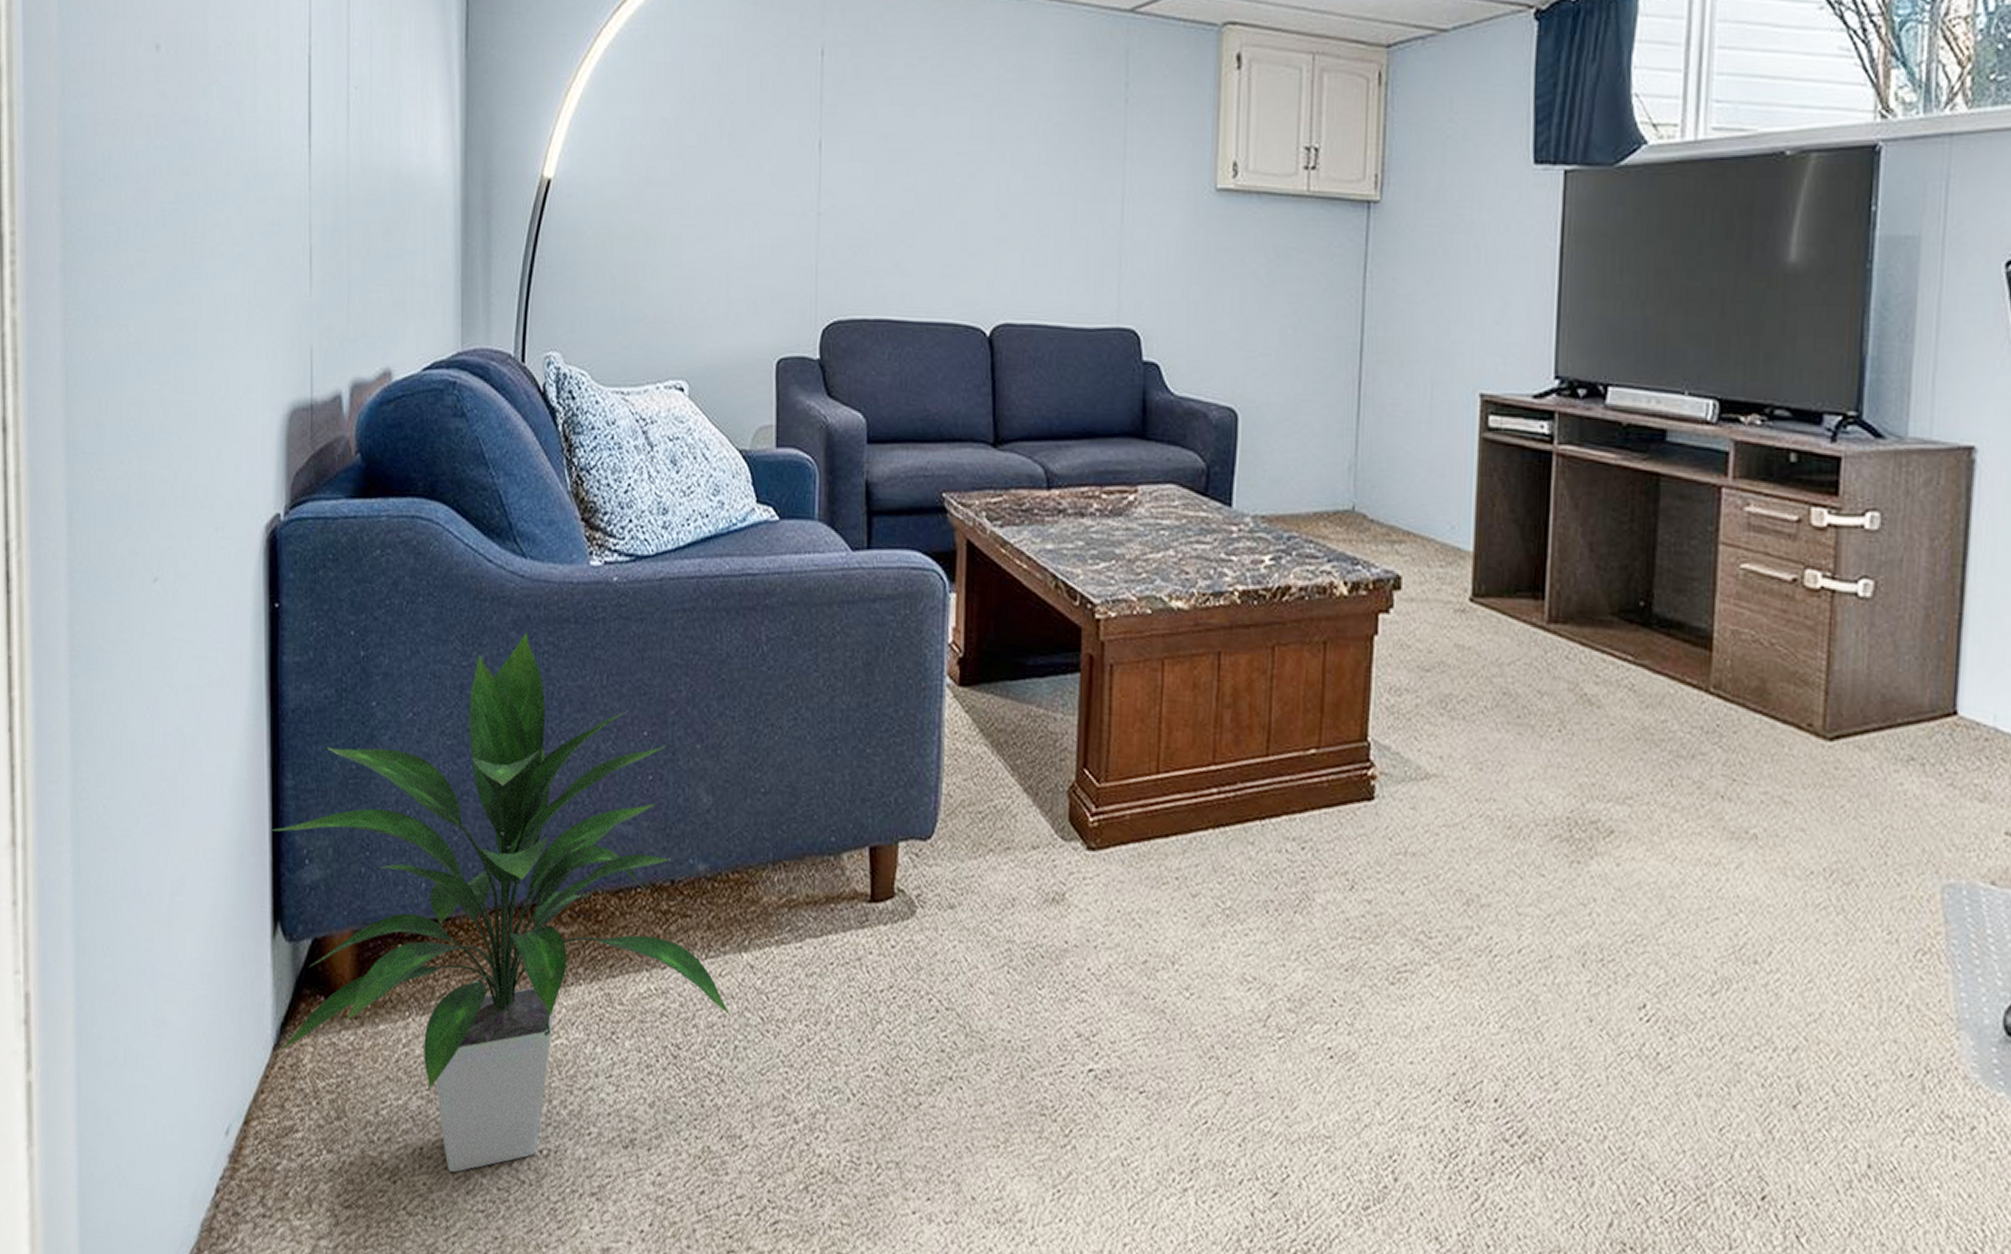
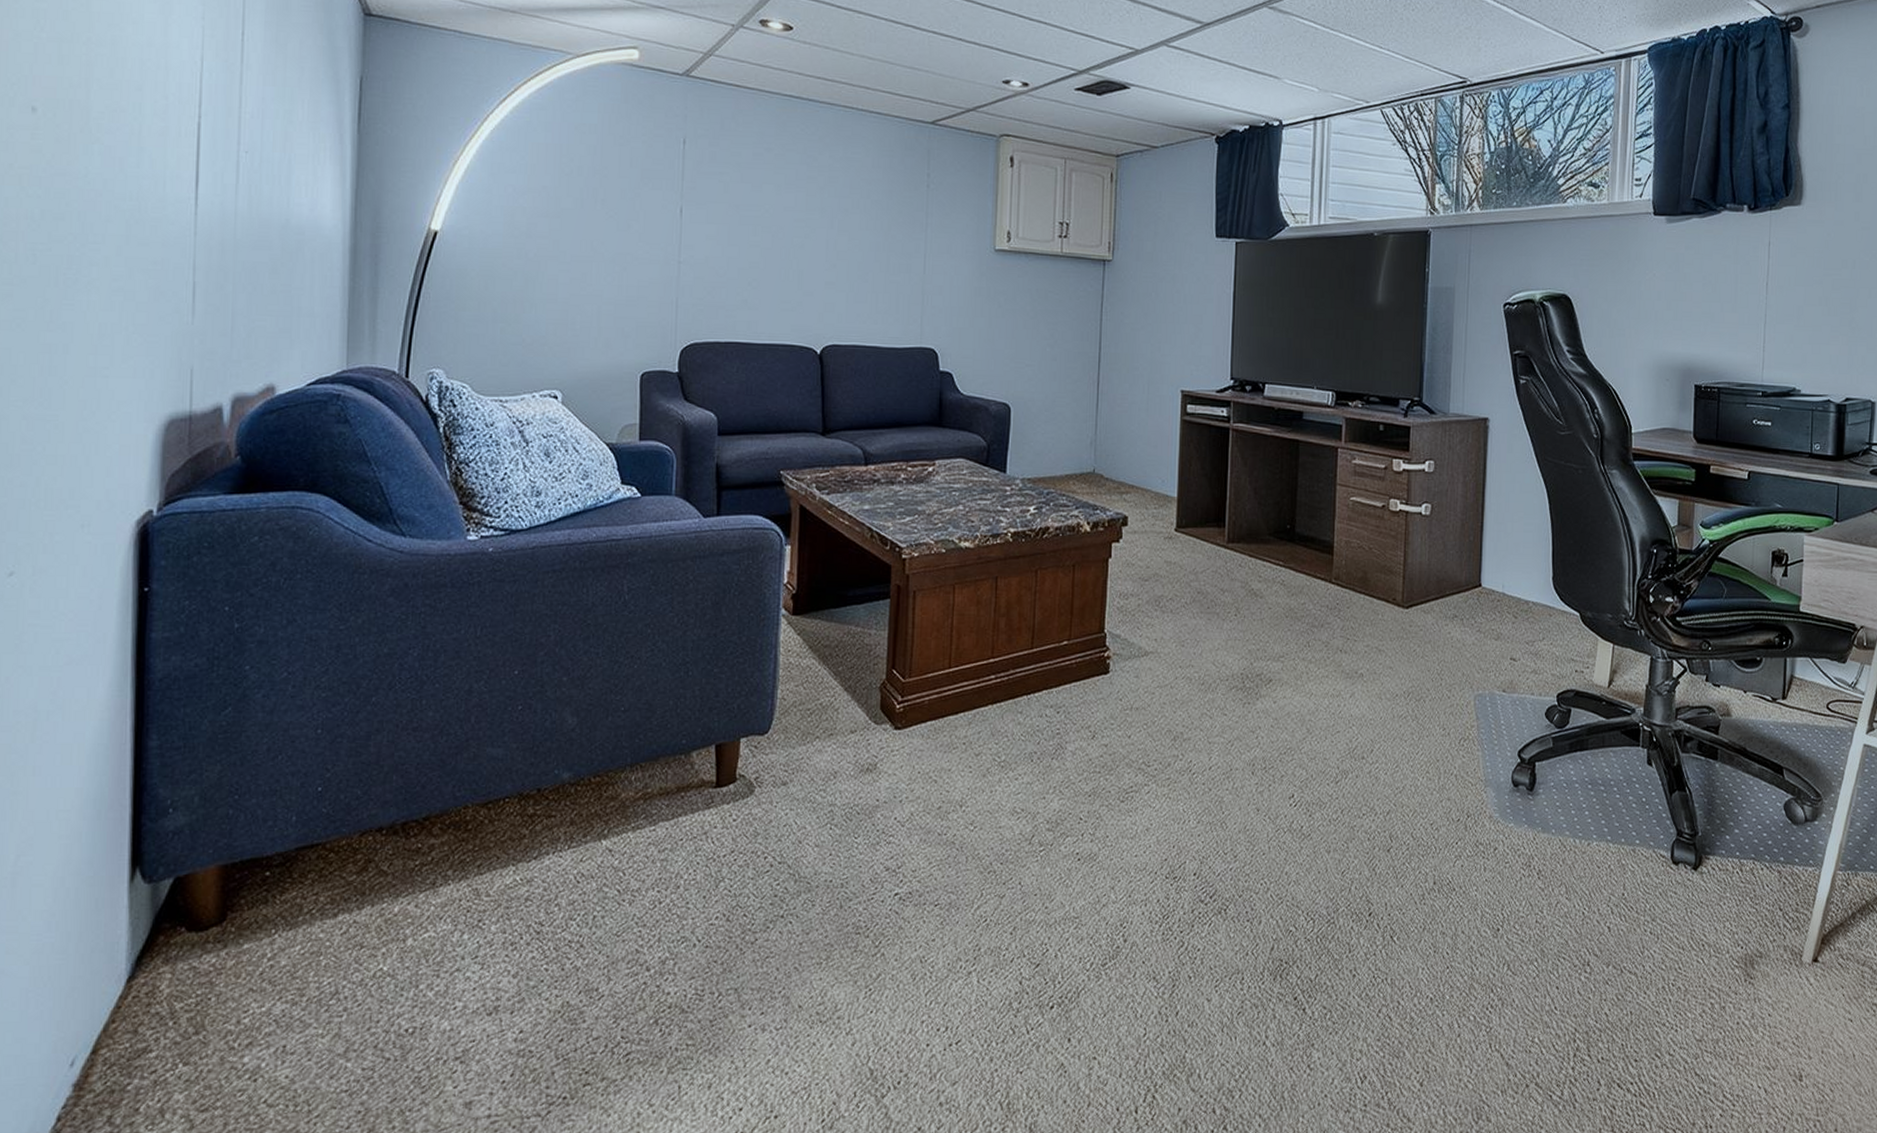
indoor plant: present [270,632,730,1172] -> none [131,598,590,1062]

